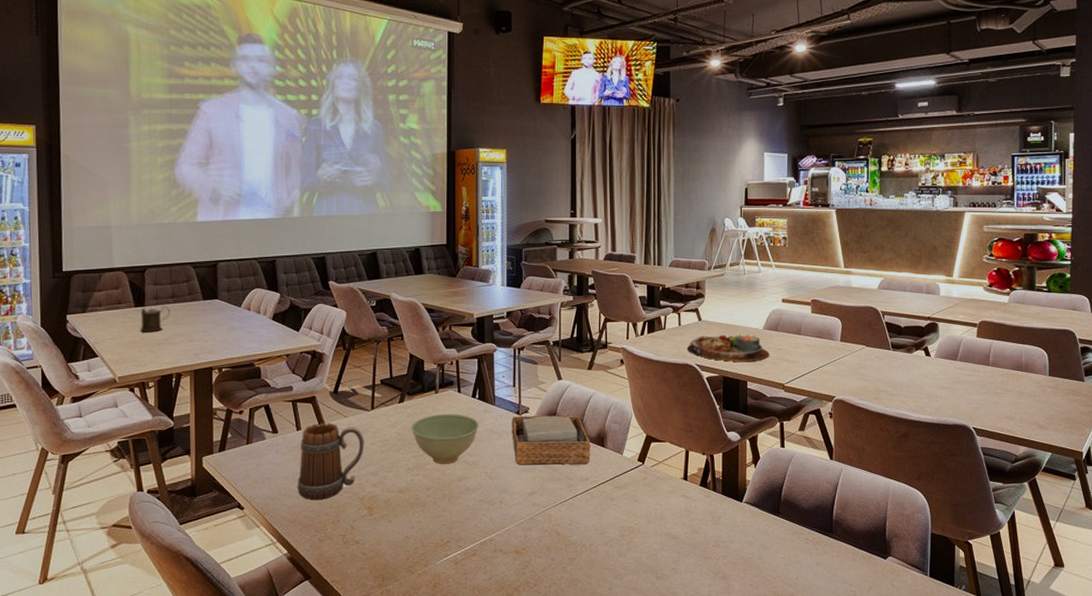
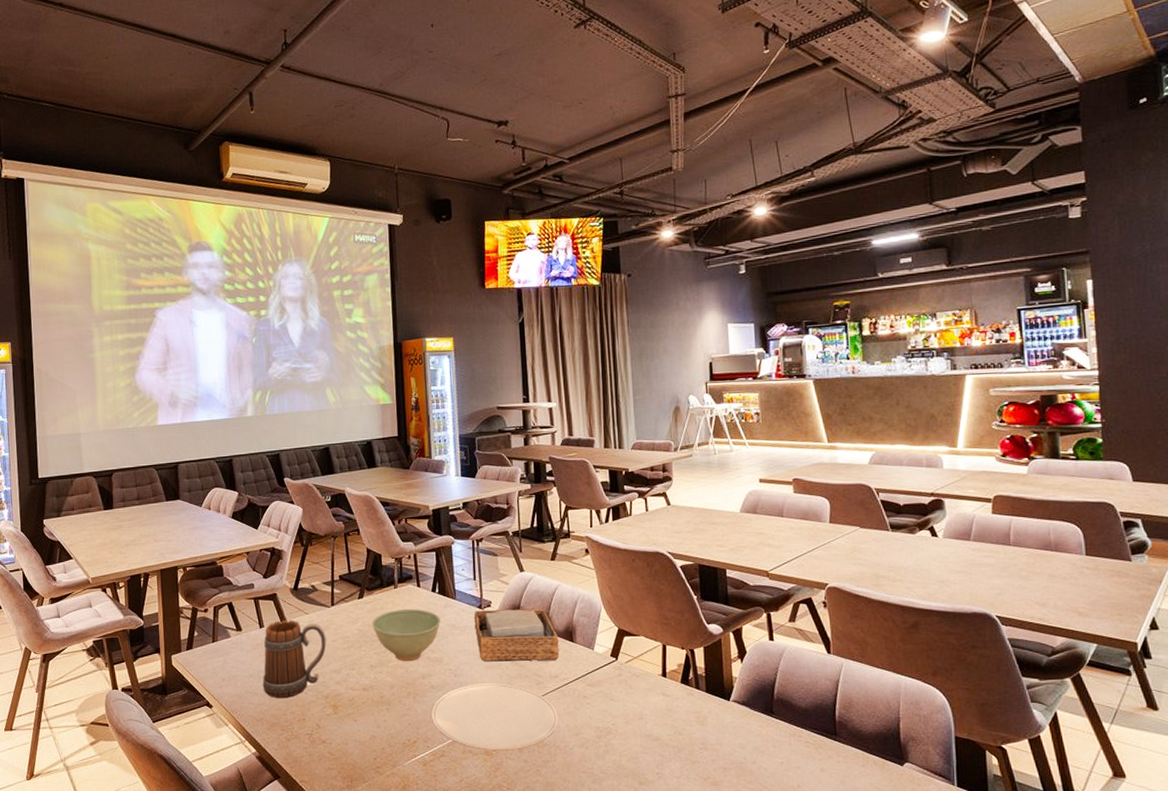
beer mug: present [140,306,170,333] -> none [109,508,137,535]
plate: none [465,486,586,550] -> present [431,683,559,752]
food platter: present [688,334,769,363] -> none [657,518,749,549]

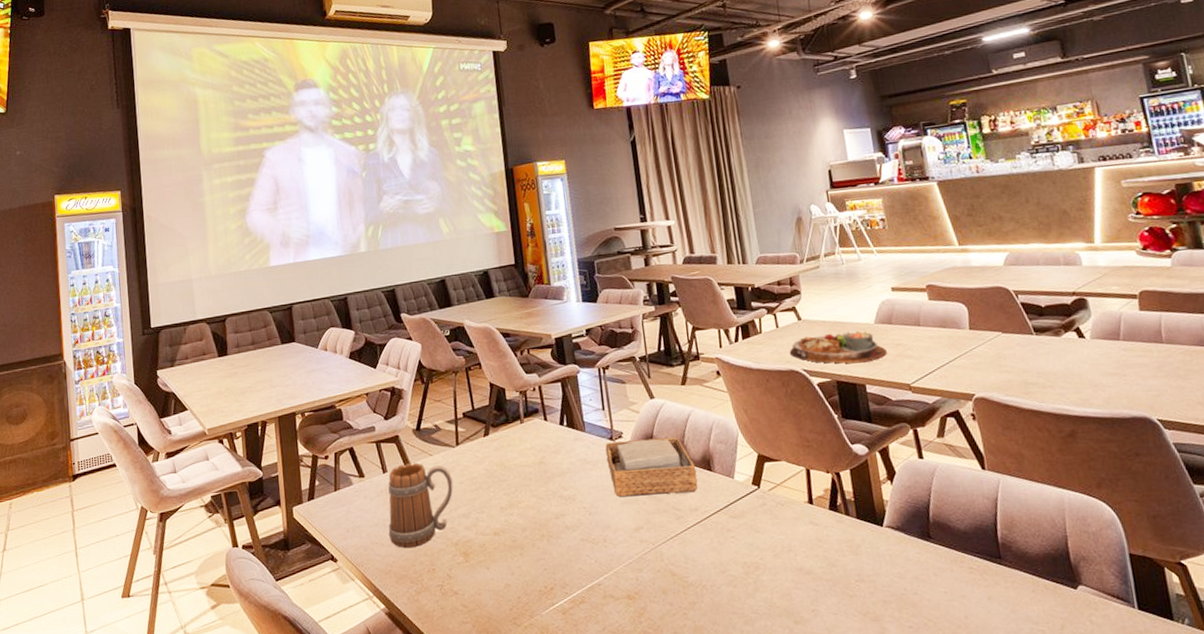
bowl: present [372,608,441,661] -> none [500,444,571,501]
plate: present [431,683,559,752] -> none [567,519,703,595]
food platter: none [657,518,749,549] -> present [790,330,887,364]

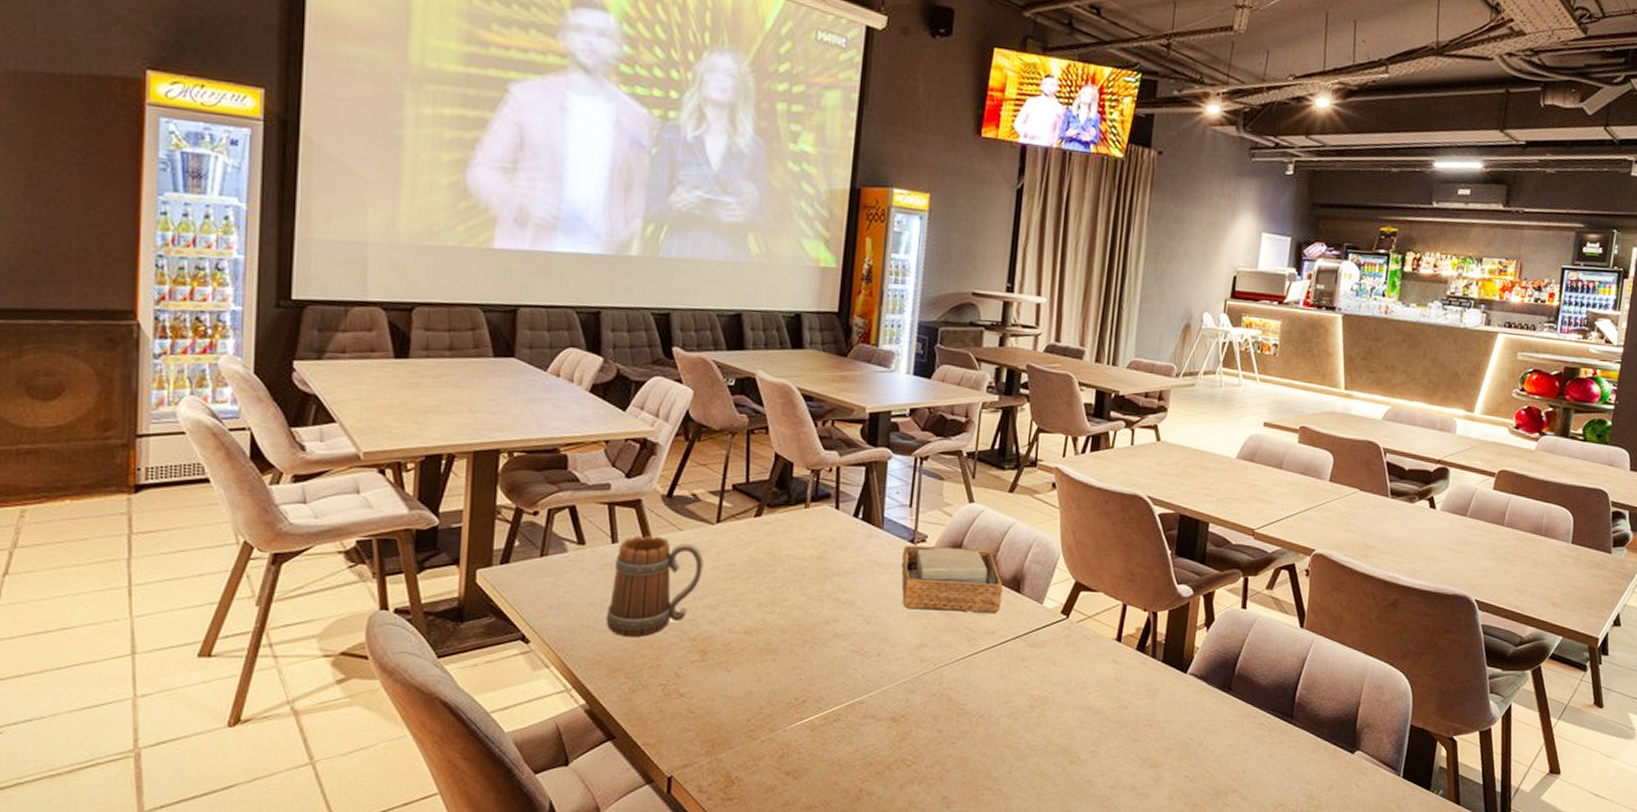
food platter: present [790,330,887,364] -> none [1139,460,1241,499]

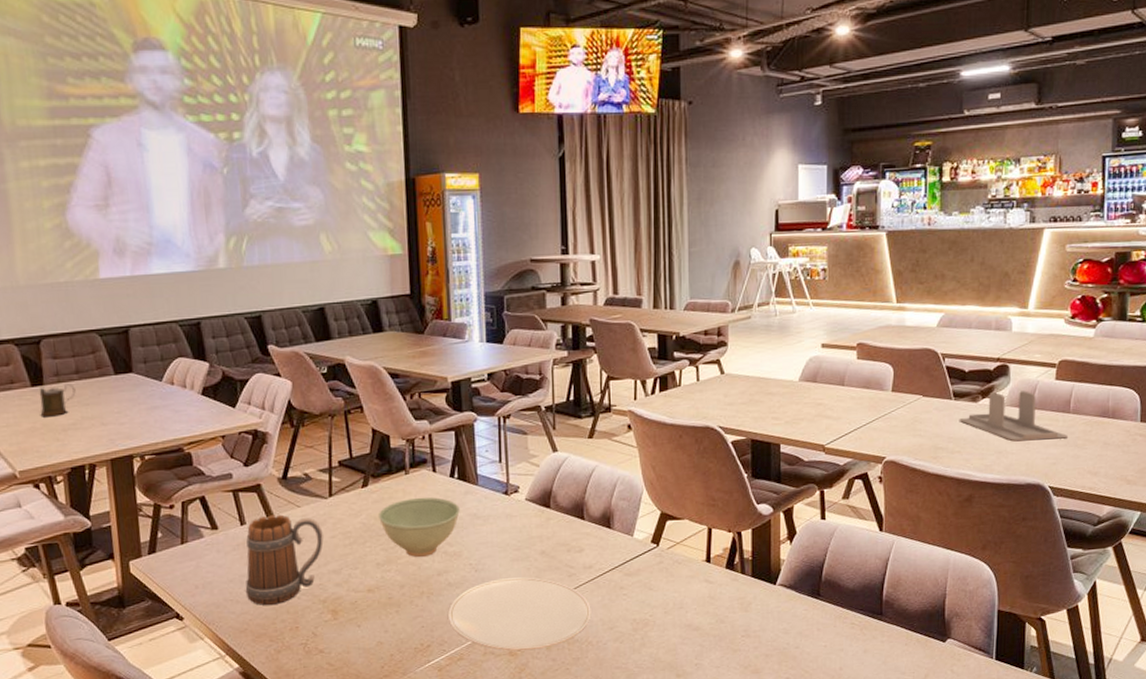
beer mug: none [399,359,445,396] -> present [39,384,76,417]
bowl: none [769,535,860,601] -> present [379,497,460,557]
plate: none [830,635,988,718] -> present [448,577,592,651]
napkin holder: present [901,545,1003,613] -> none [499,493,595,554]
napkin holder: none [1393,495,1499,552] -> present [959,391,1068,441]

